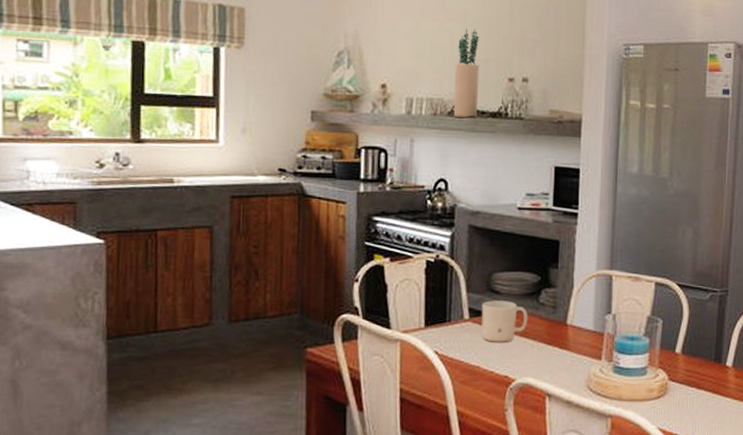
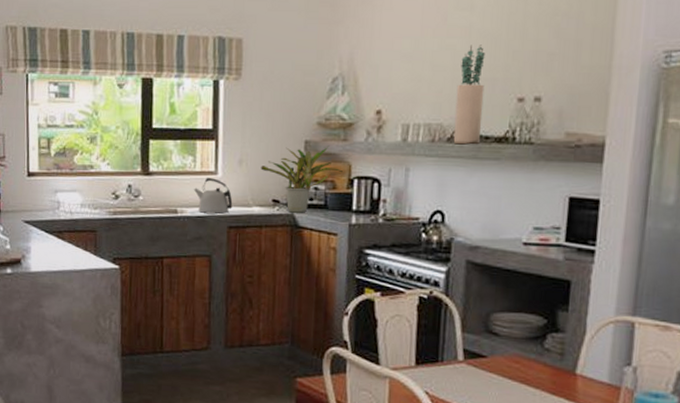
kettle: none [191,146,236,184] -> present [193,178,233,215]
potted plant: none [266,116,350,183] -> present [261,145,343,214]
mug: present [481,300,528,342] -> none [476,342,531,388]

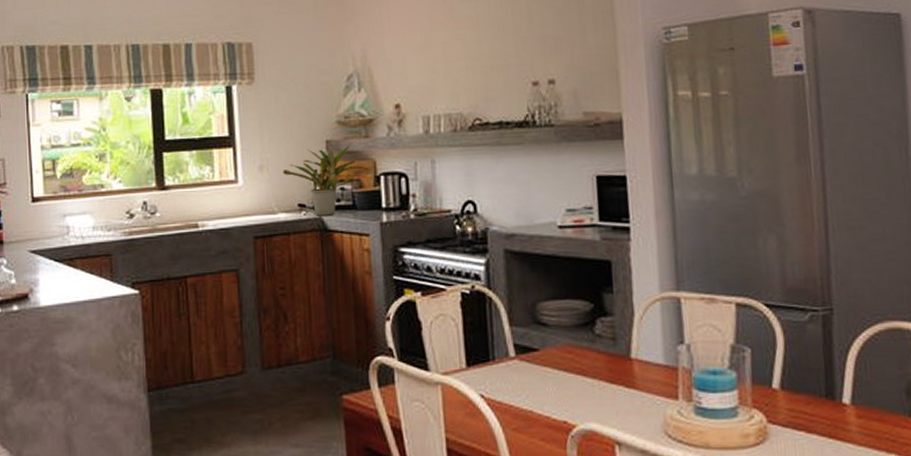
kettle: present [193,178,233,215] -> none [213,187,257,226]
vase: present [453,45,486,145] -> none [471,33,502,133]

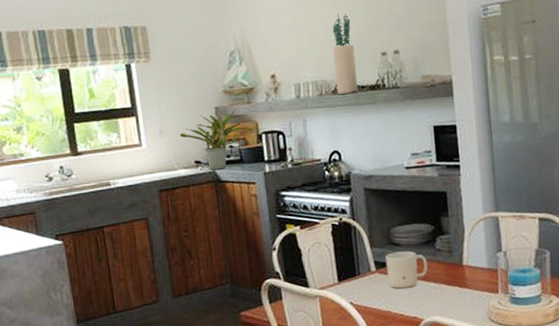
vase: none [471,33,502,133] -> present [332,13,359,96]
mug: none [528,333,584,382] -> present [385,251,428,289]

